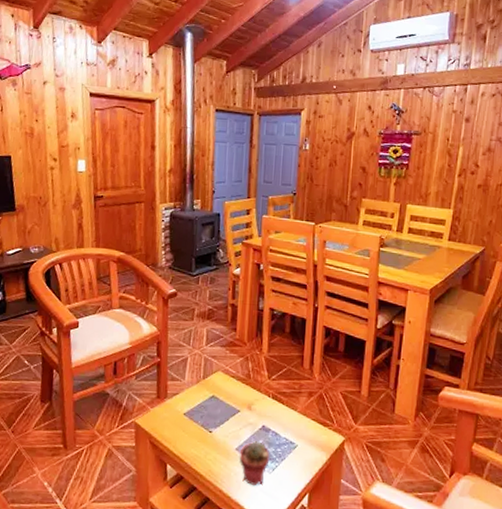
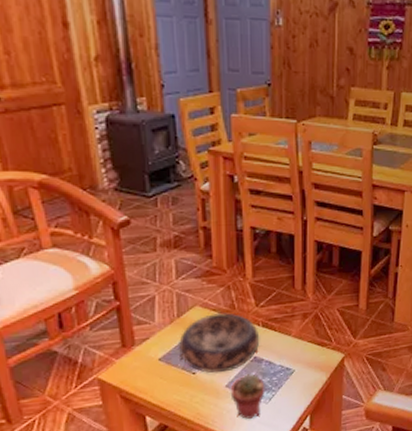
decorative bowl: none [201,379,270,436] -> present [179,312,260,374]

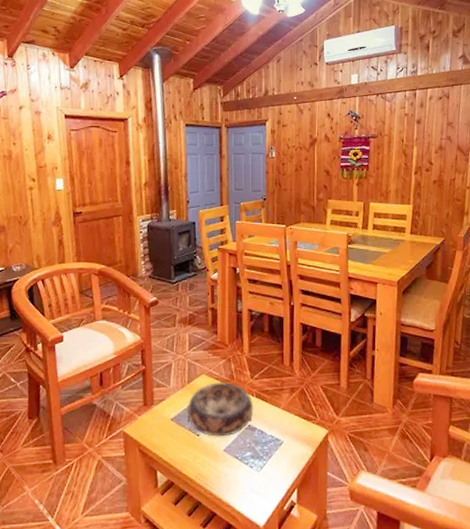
potted succulent: present [230,374,265,420] -> none [227,441,257,486]

